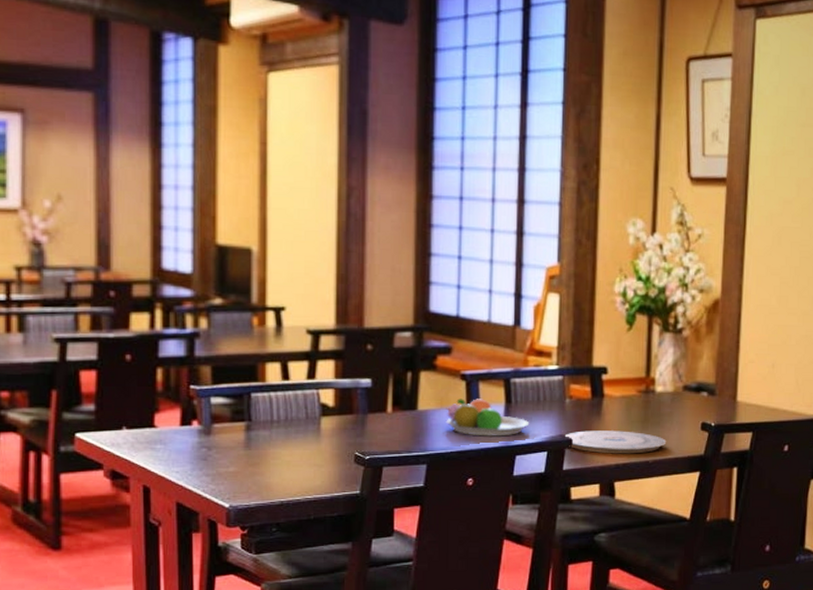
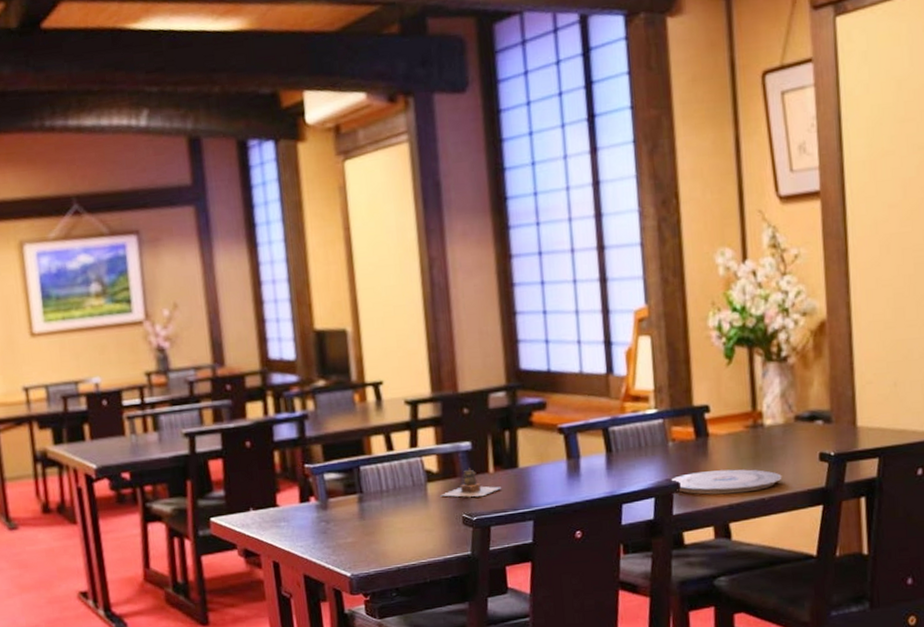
teapot: none [334,405,397,436] -> present [440,468,501,497]
fruit bowl: present [446,397,530,437] -> none [546,449,633,488]

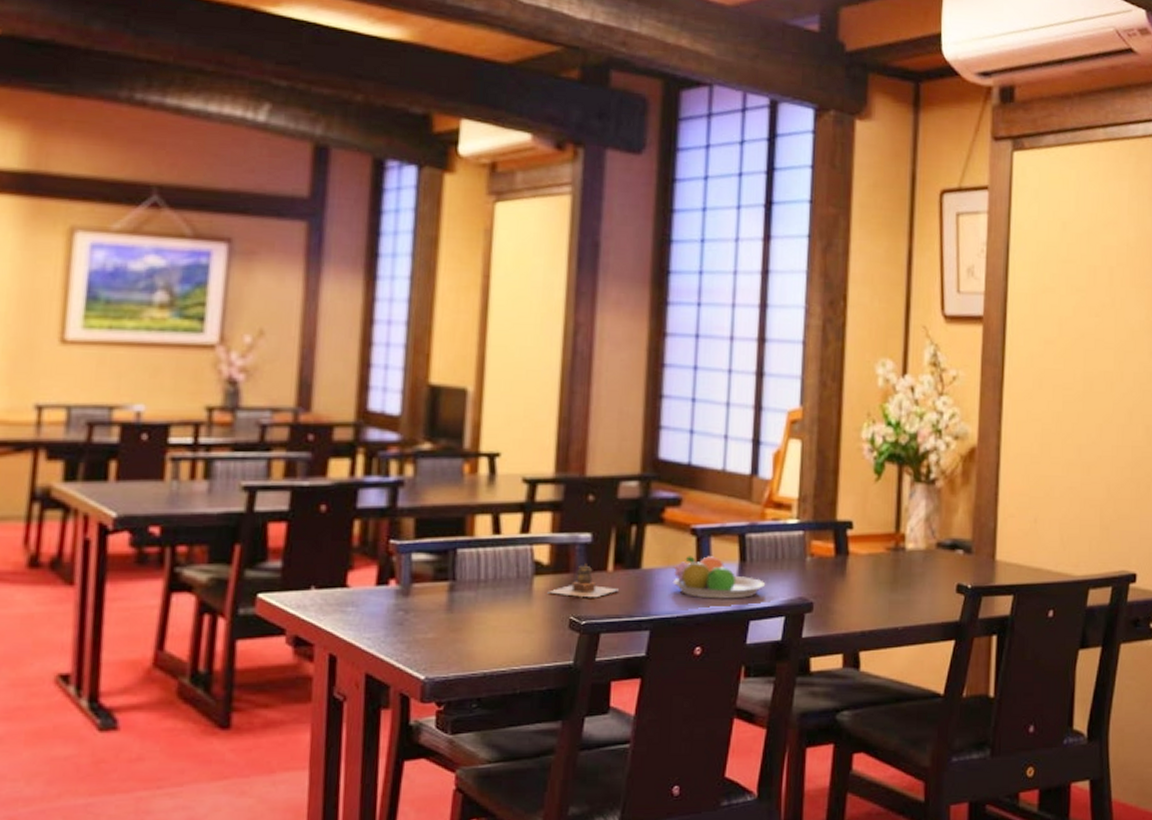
fruit bowl: none [546,449,633,488] -> present [672,555,766,599]
plate: present [671,469,782,495] -> none [804,593,918,620]

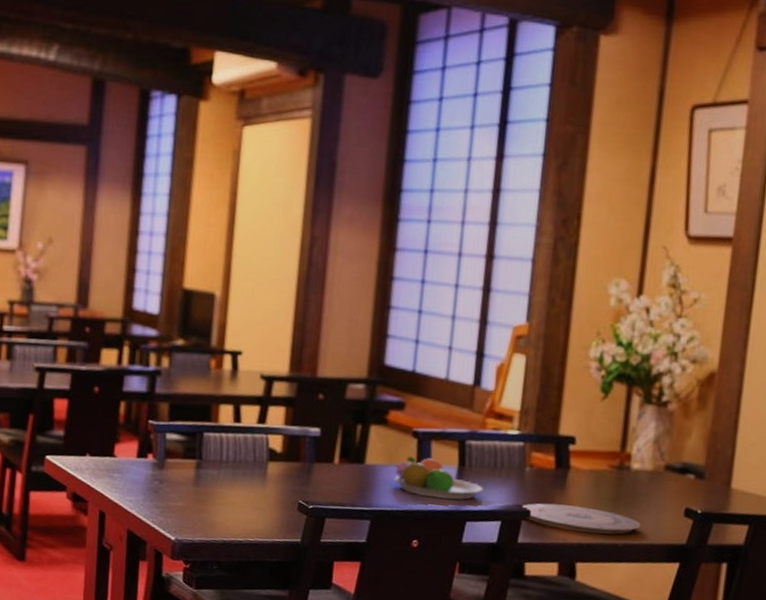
teapot: present [547,563,618,598] -> none [280,454,343,486]
plate: none [804,593,918,620] -> present [522,503,641,535]

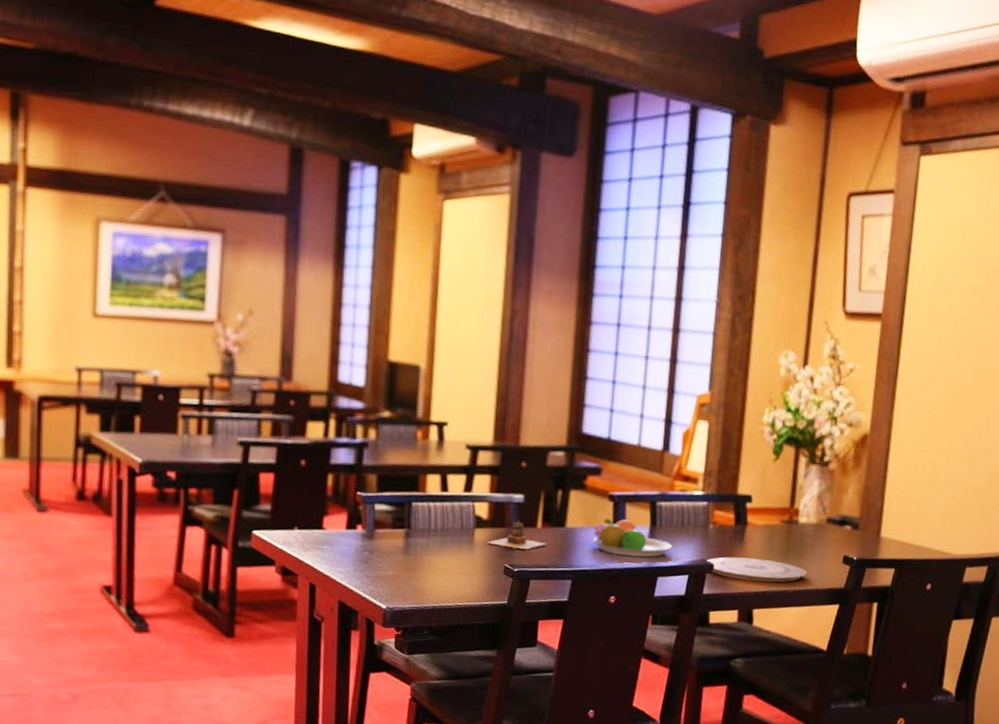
teapot: none [280,454,343,486] -> present [486,520,546,550]

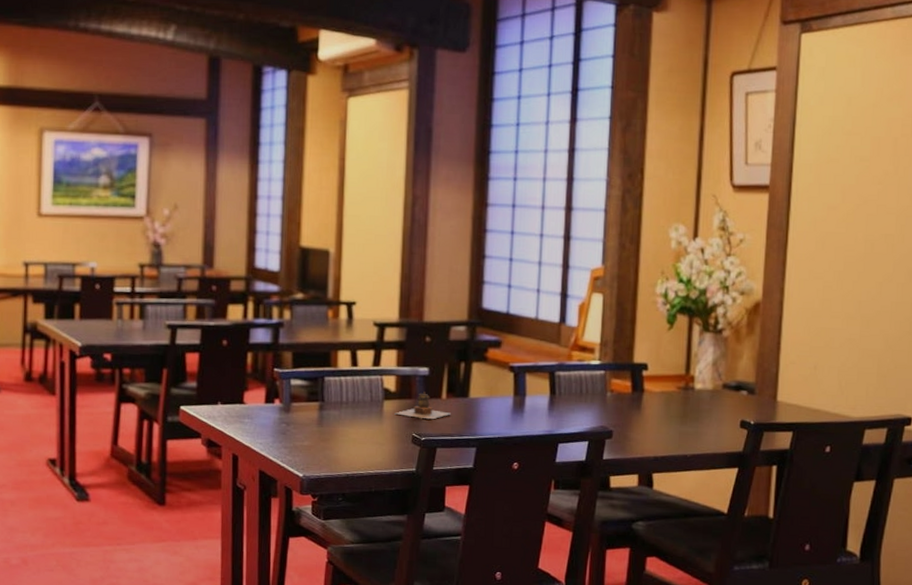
fruit bowl: present [592,518,673,558] -> none [494,388,572,425]
plate: present [706,556,807,583] -> none [605,423,705,448]

